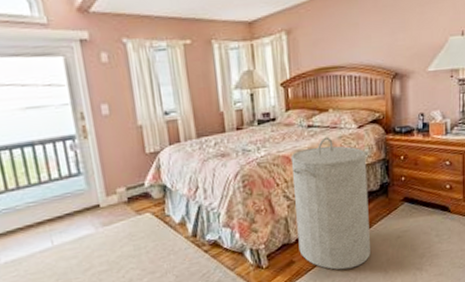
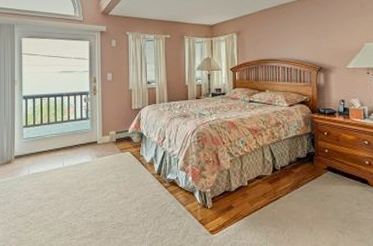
laundry hamper: present [290,136,370,270] -> none [235,110,297,221]

